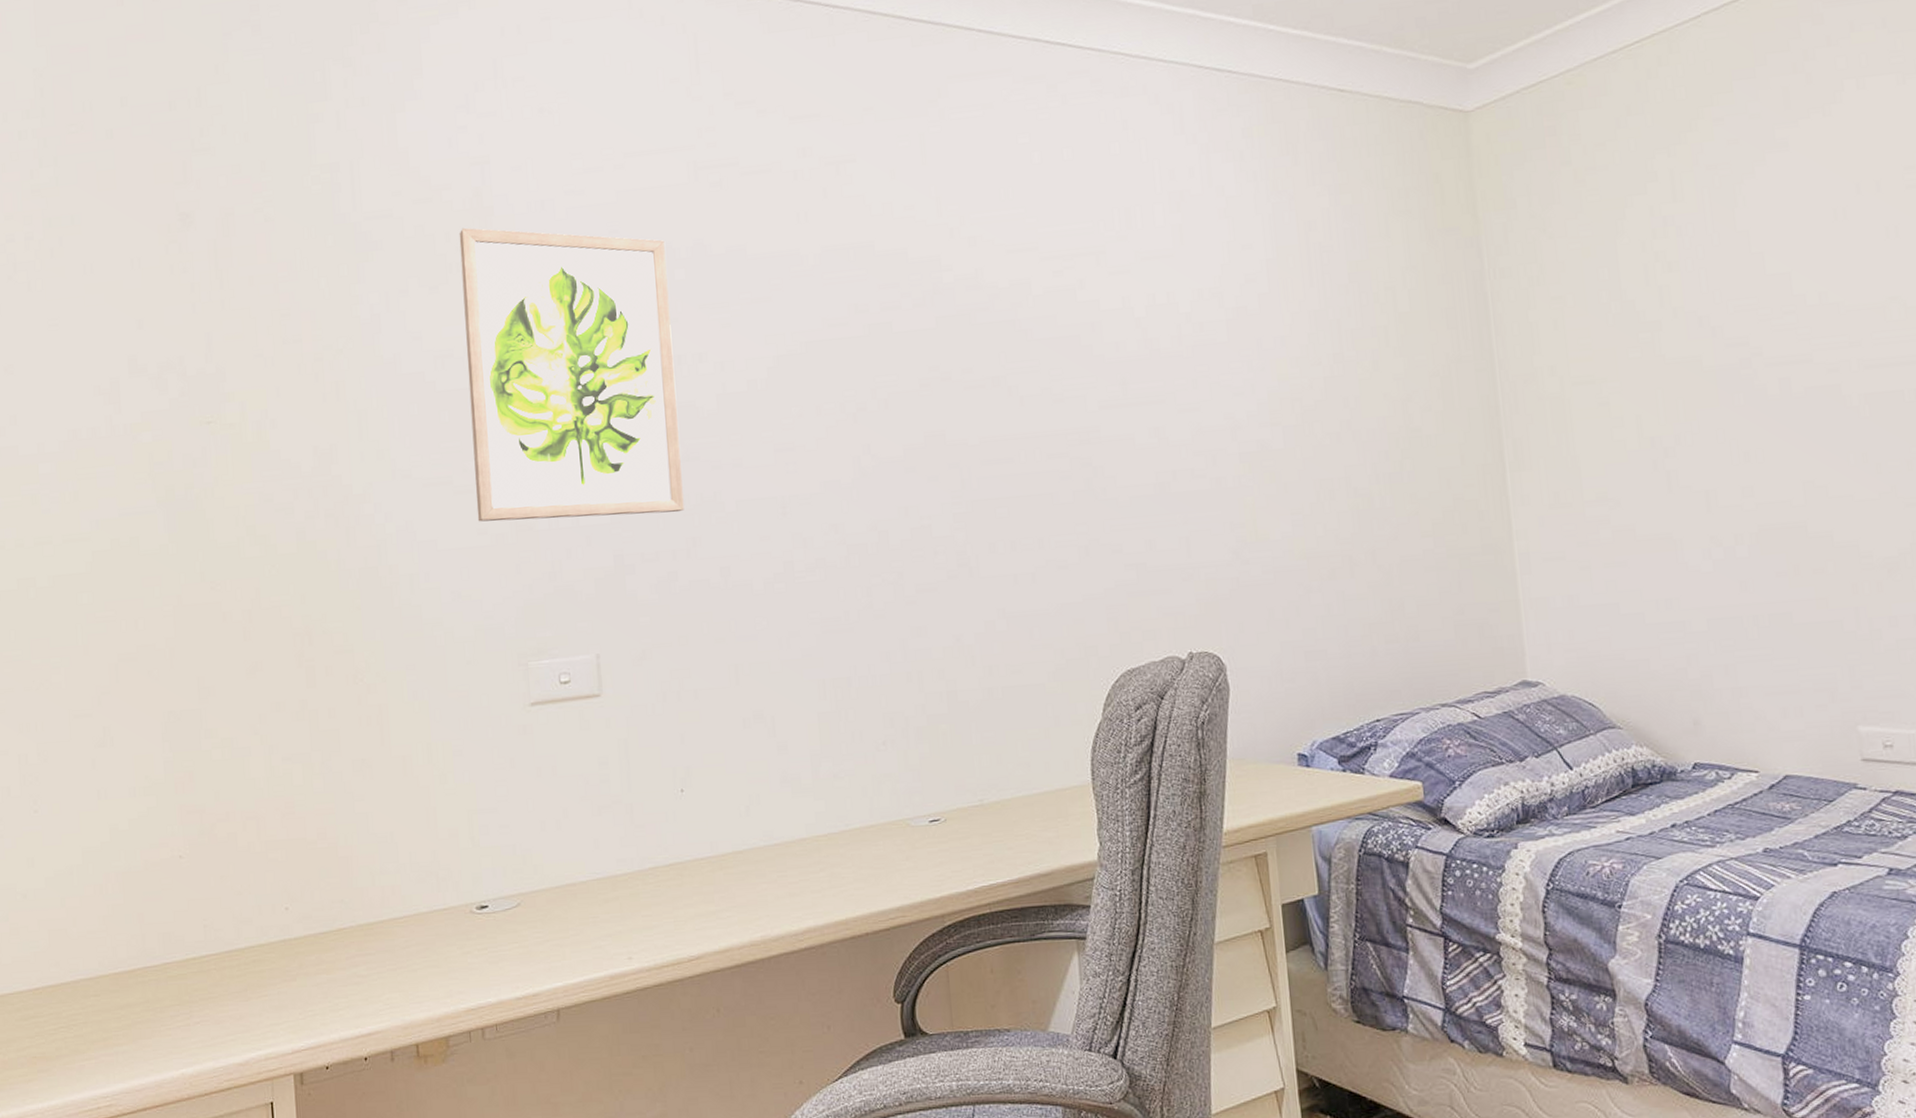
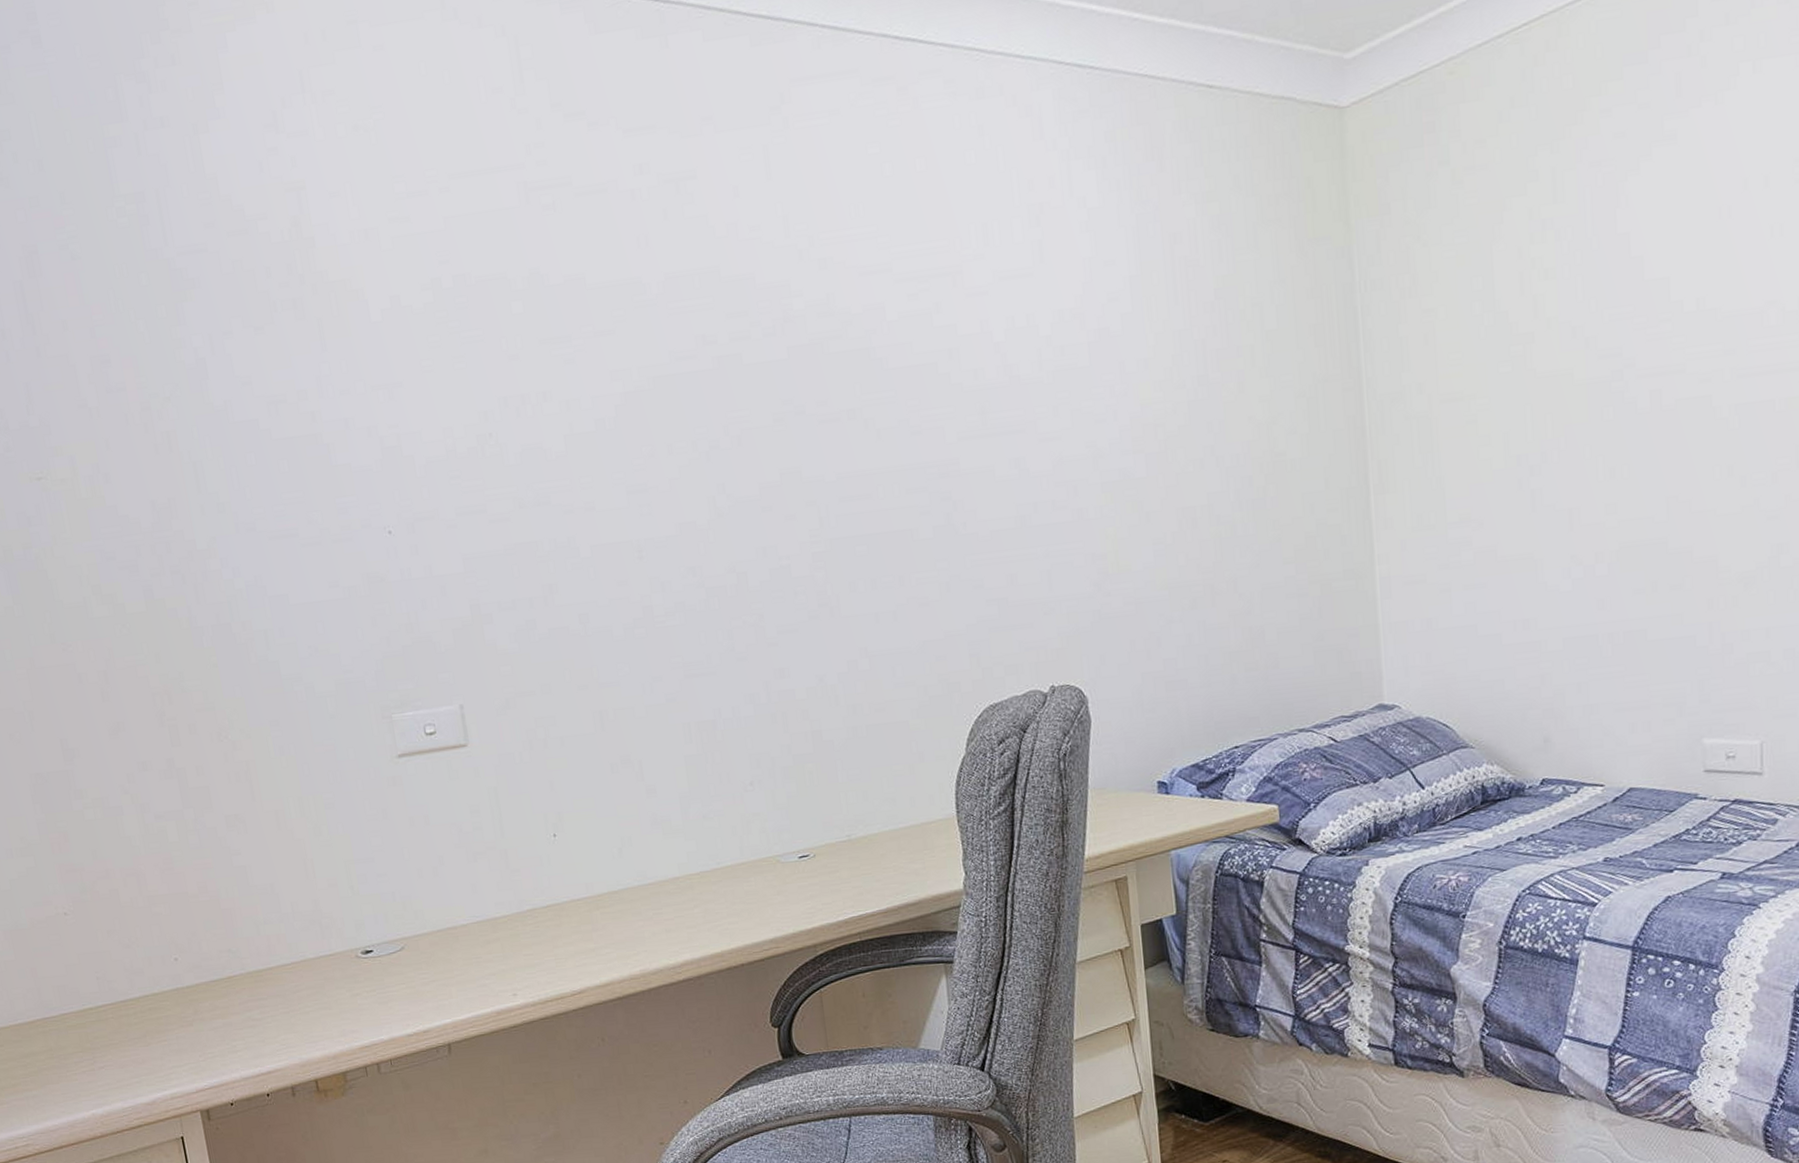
wall art: present [459,227,684,522] -> none [280,261,539,575]

